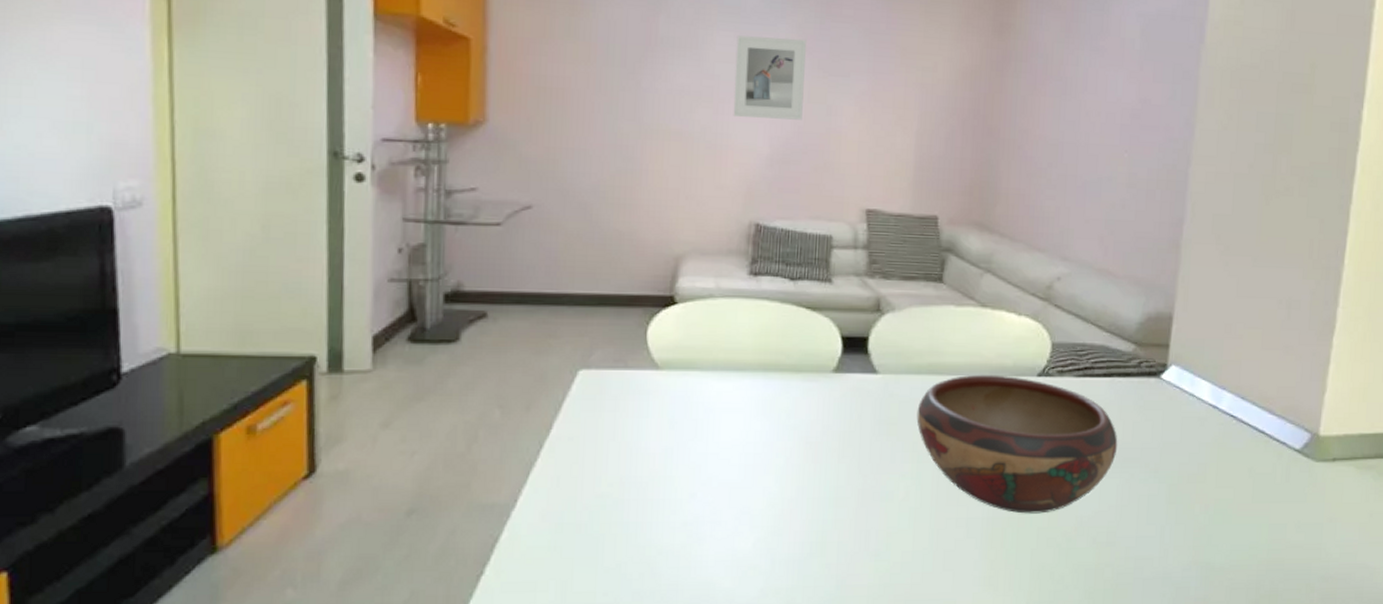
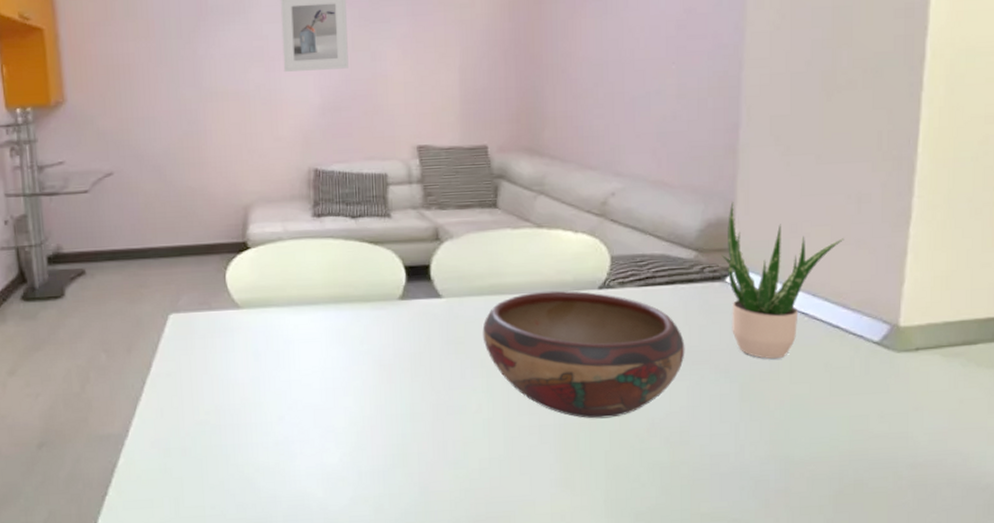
potted plant: none [1159,297,1274,461] -> present [721,202,844,359]

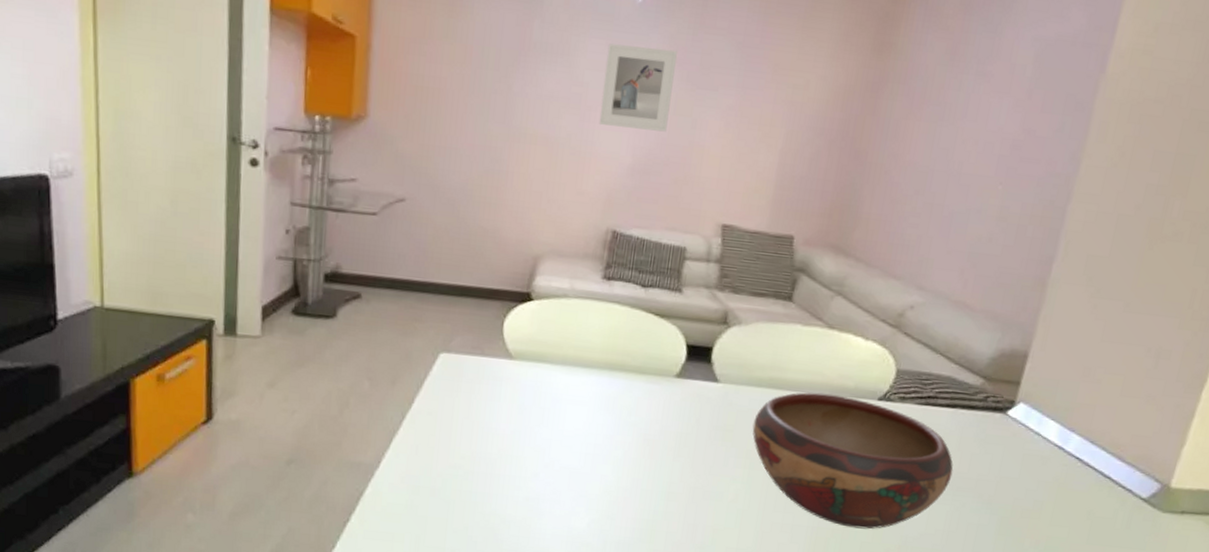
potted plant: present [721,202,844,359] -> none [1003,335,1135,499]

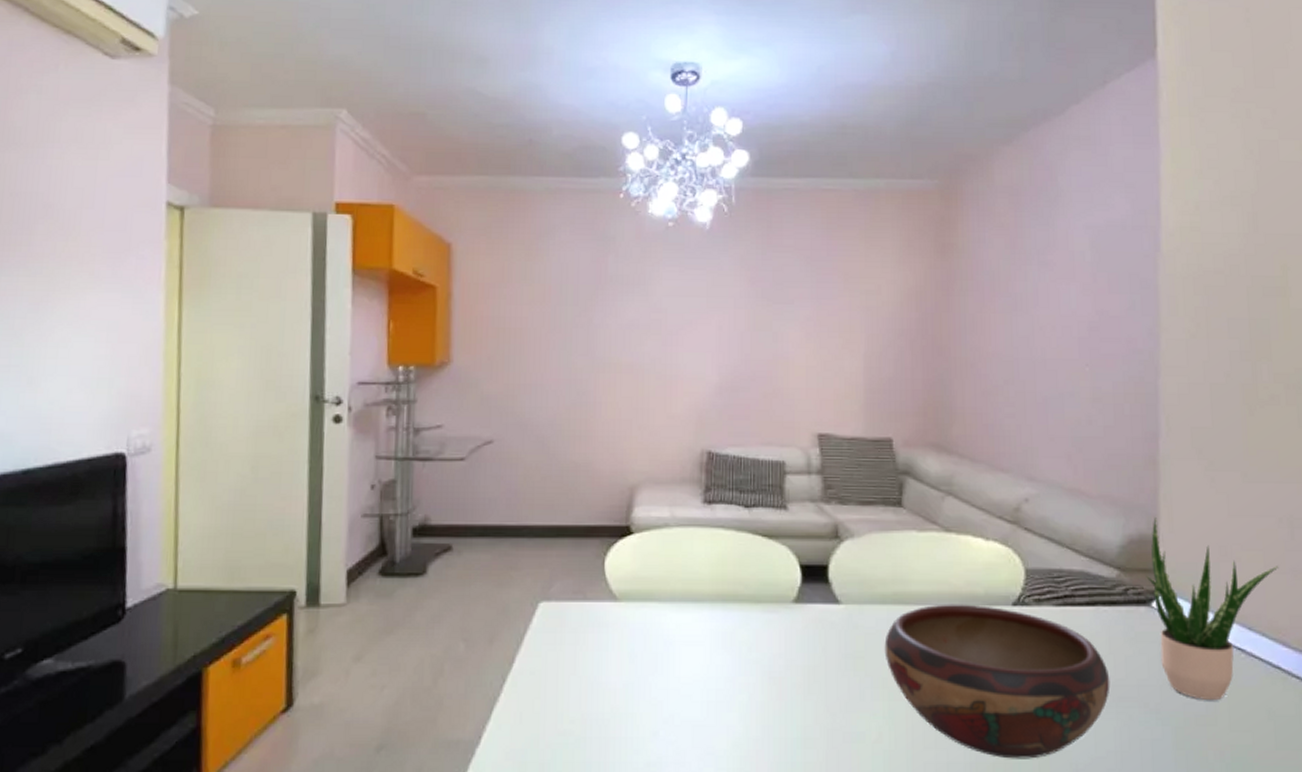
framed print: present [598,44,678,132] -> none [681,269,750,348]
potted plant: none [1003,335,1135,499] -> present [1146,518,1279,701]

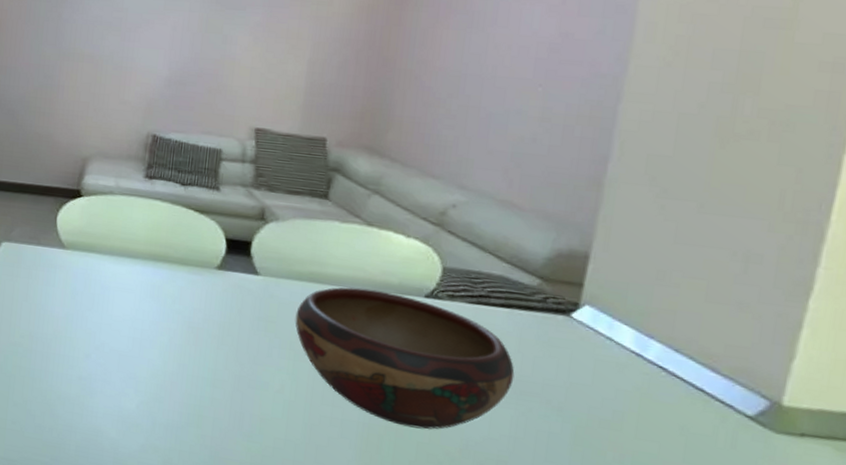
potted plant: present [1146,518,1279,701] -> none [569,236,723,410]

